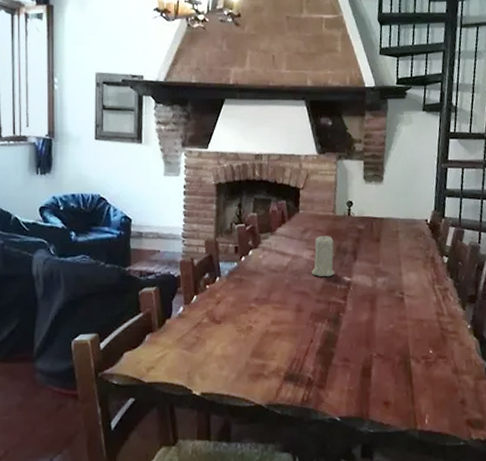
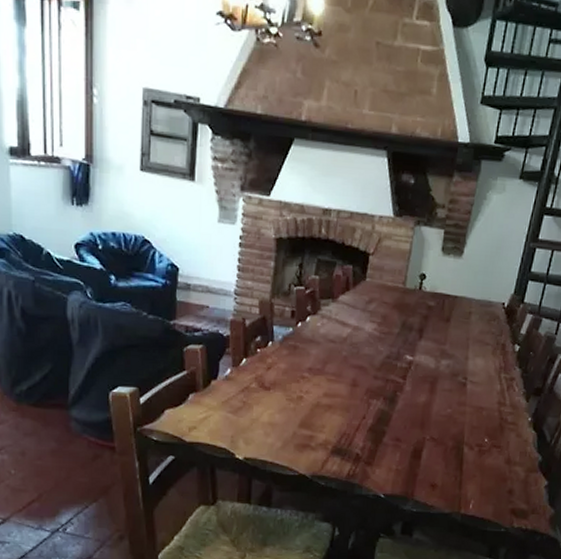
candle: present [311,235,334,277] -> none [372,308,400,354]

